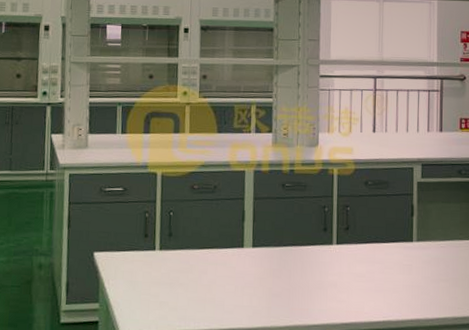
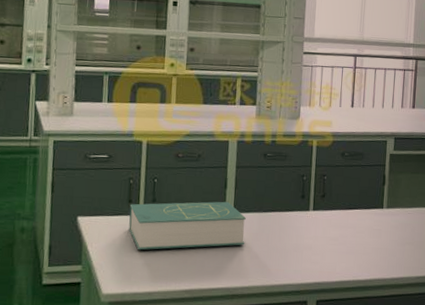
book: none [145,235,266,287] -> present [129,201,246,250]

